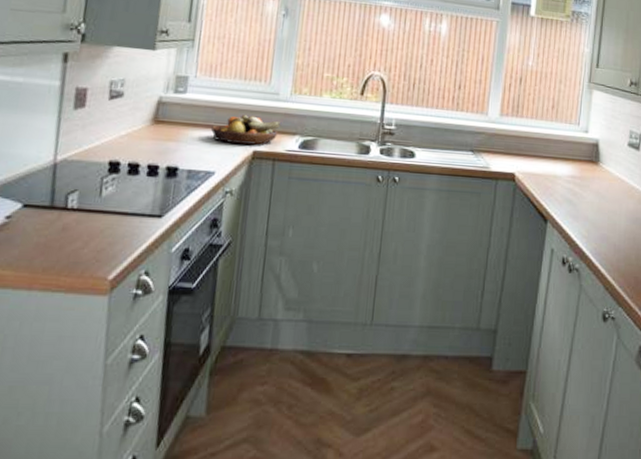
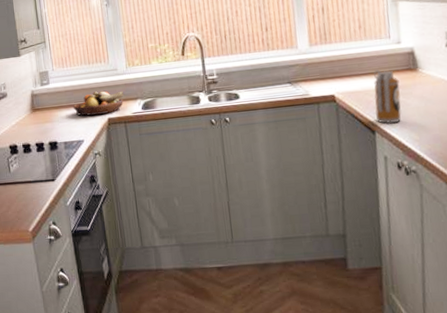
canister: none [550,155,580,214] -> present [374,69,401,124]

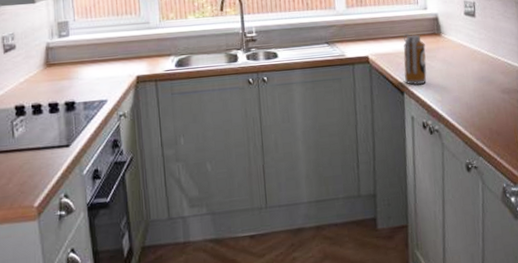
fruit bowl: present [72,91,125,116] -> none [96,45,157,73]

